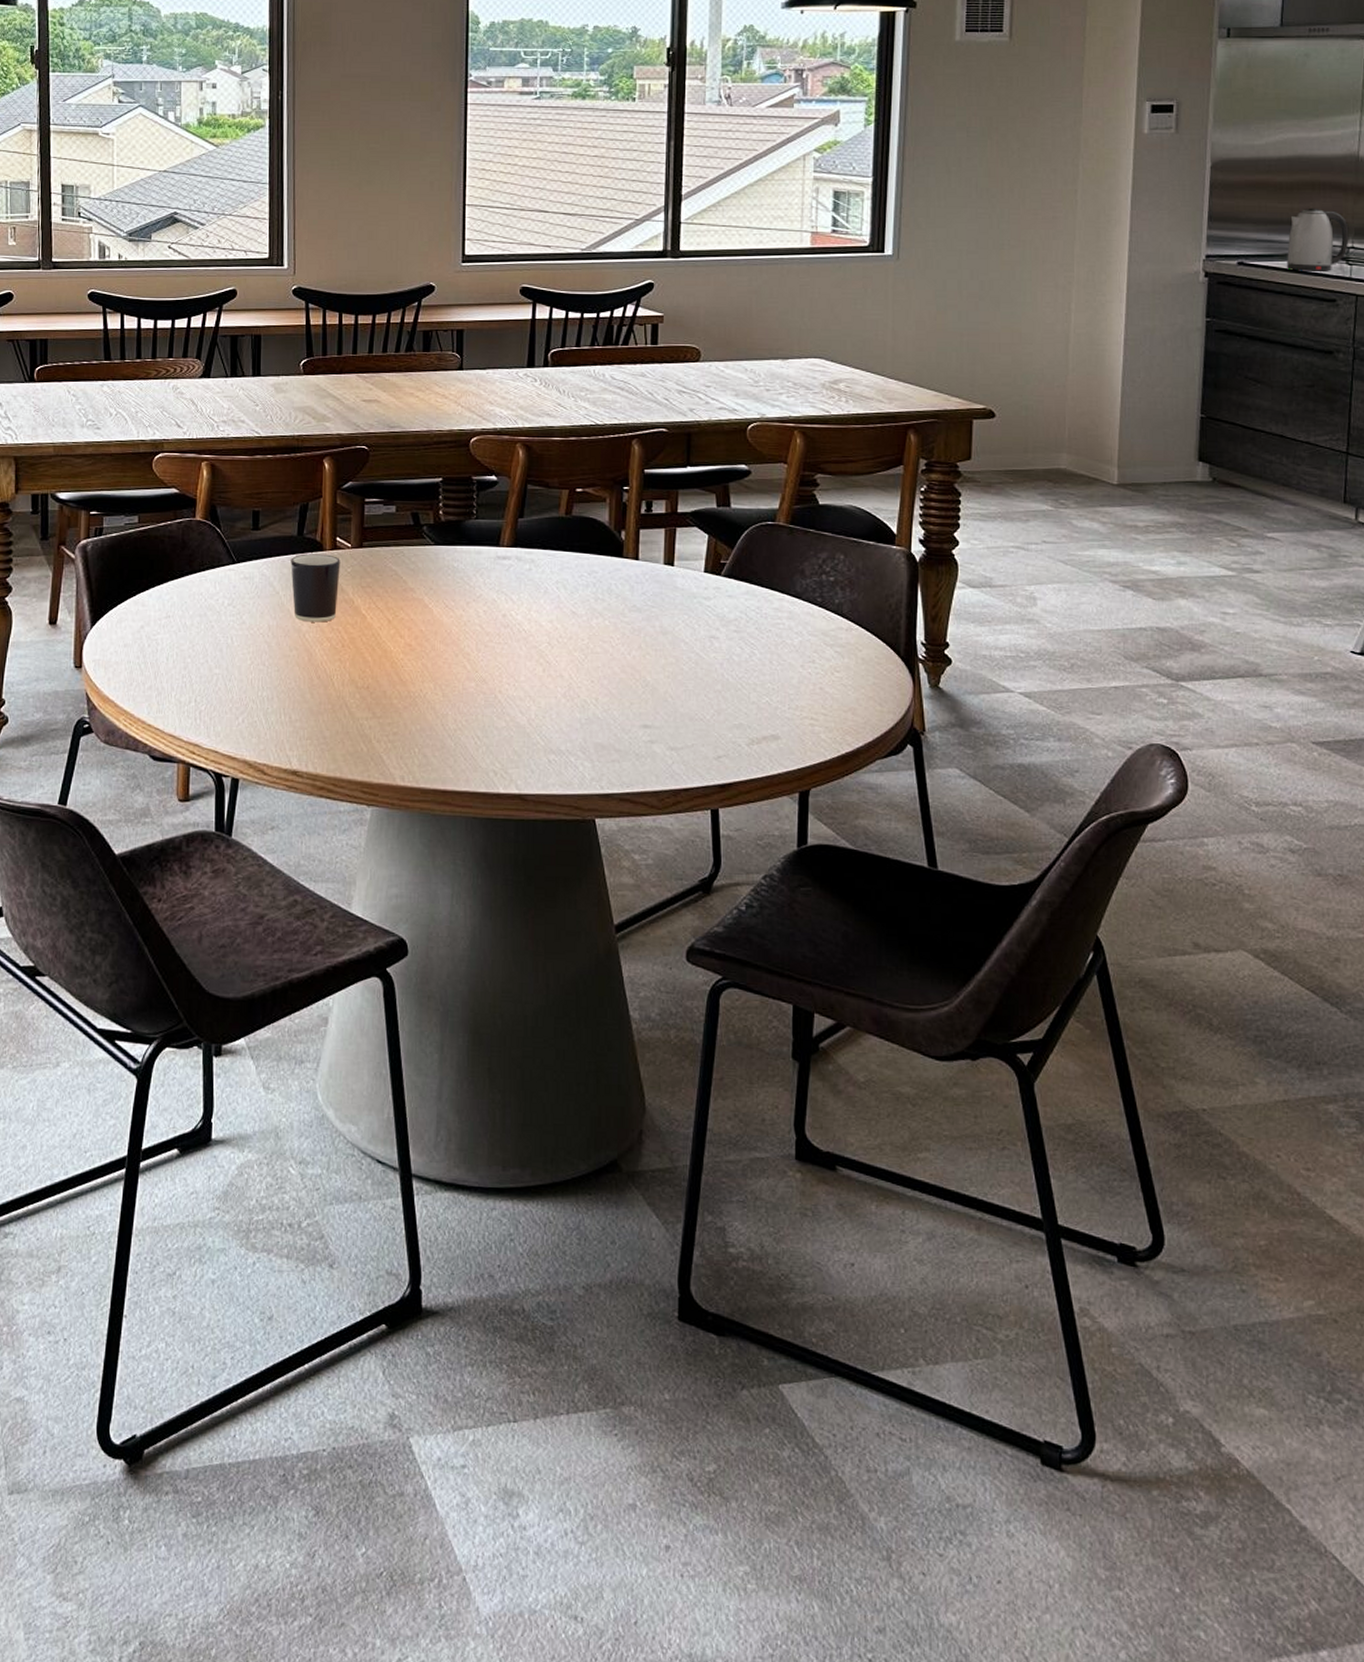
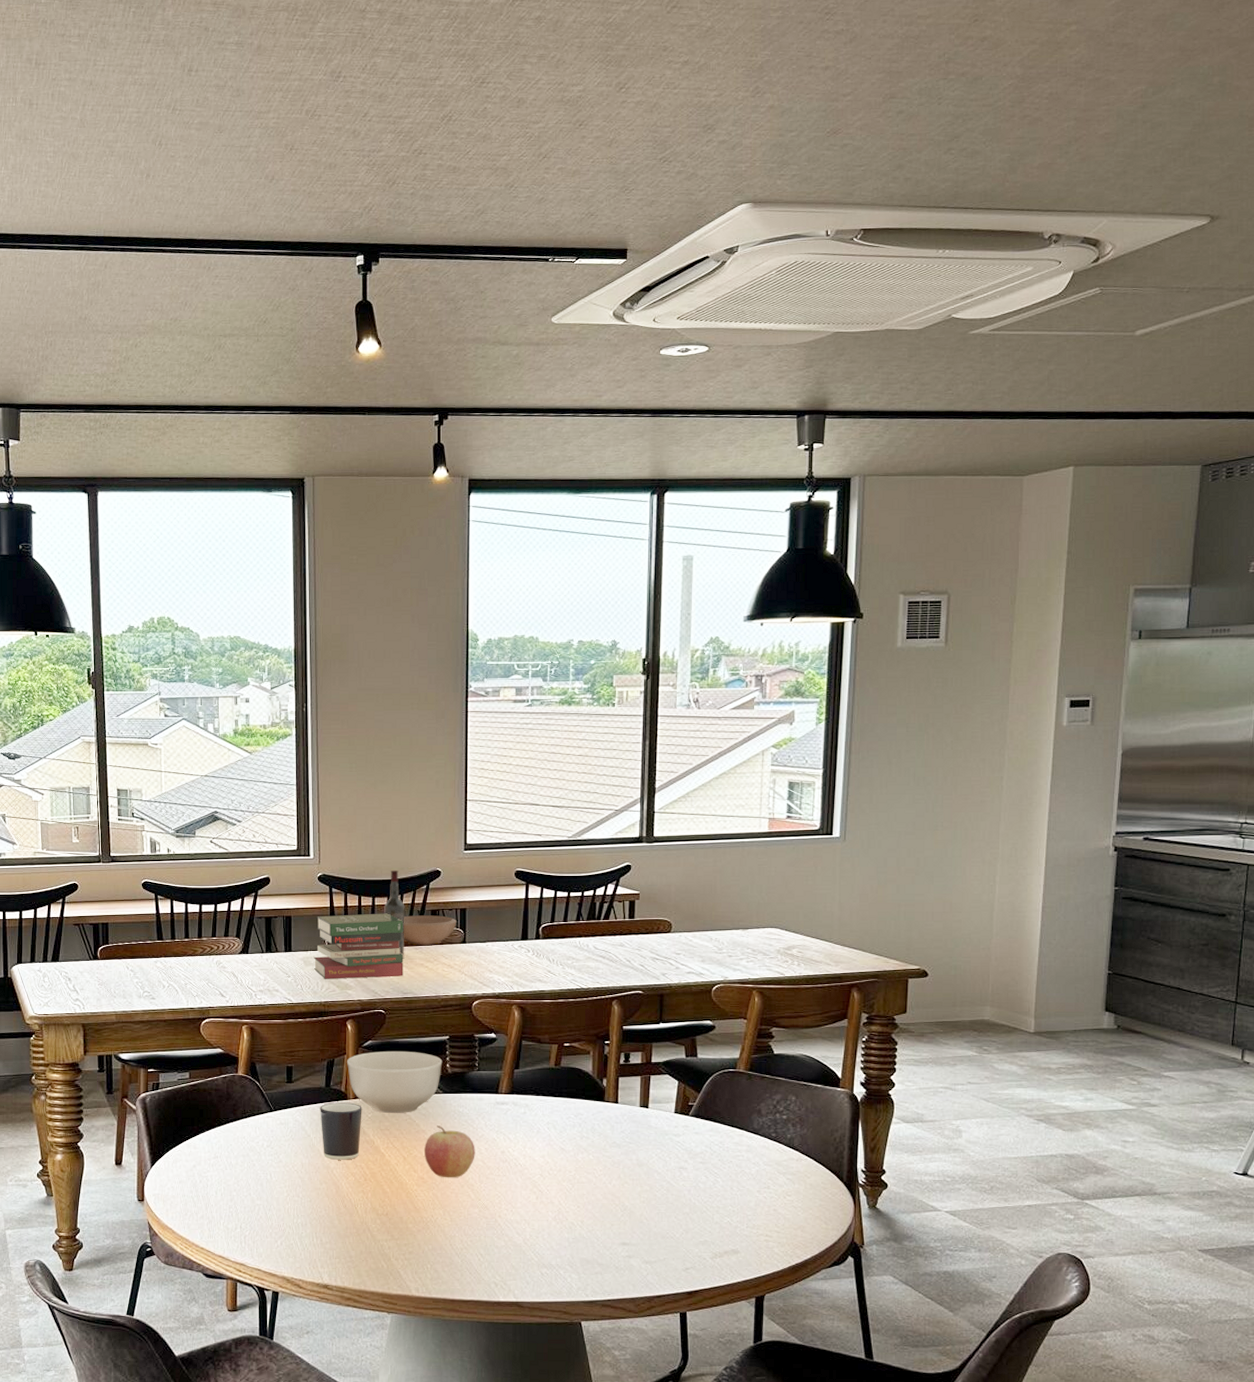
books: none [285,333,391,410] -> present [313,913,404,979]
bowl: none [322,494,435,569] -> present [346,1051,443,1114]
wine bottle: none [369,283,393,386] -> present [384,870,405,958]
bowl: none [391,336,453,372] -> present [404,915,457,946]
fruit: none [413,583,472,646] -> present [424,1125,475,1178]
kettle: present [1287,208,1349,271] -> none [1187,788,1243,844]

